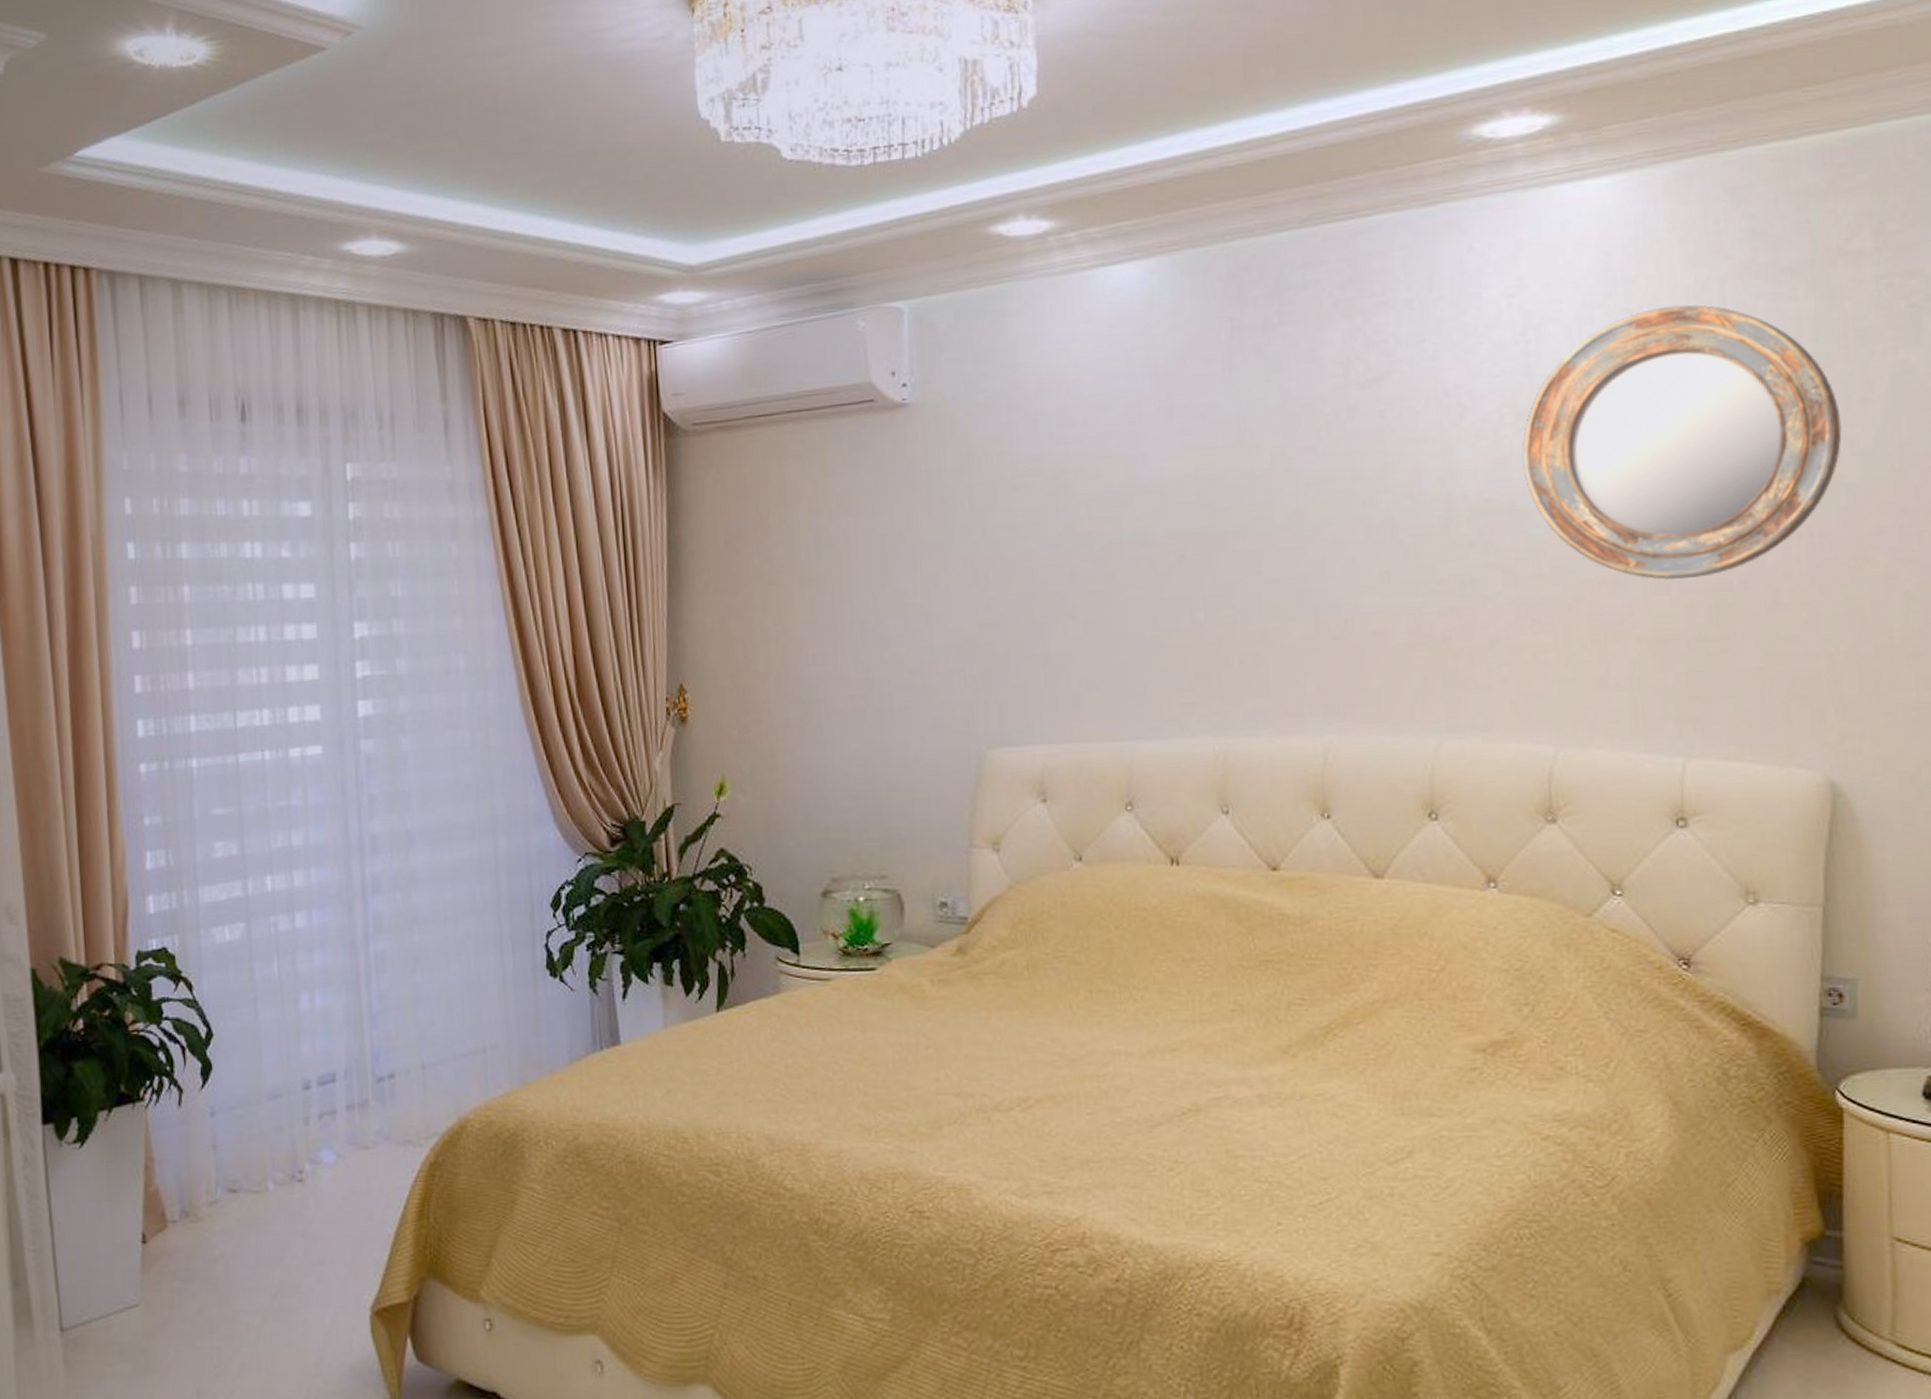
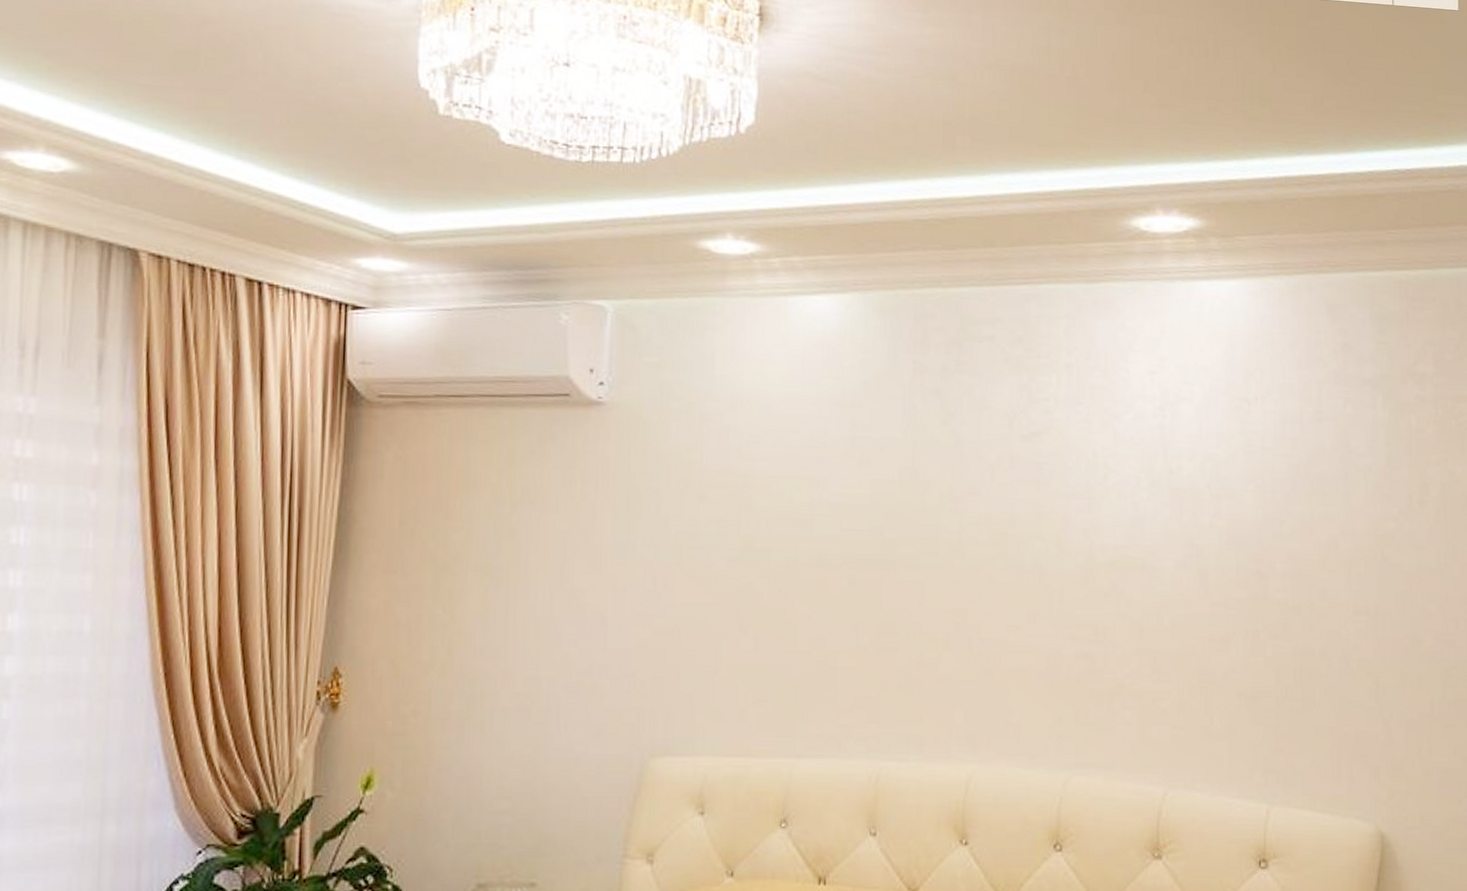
home mirror: present [1522,305,1842,580] -> none [1154,400,1403,643]

